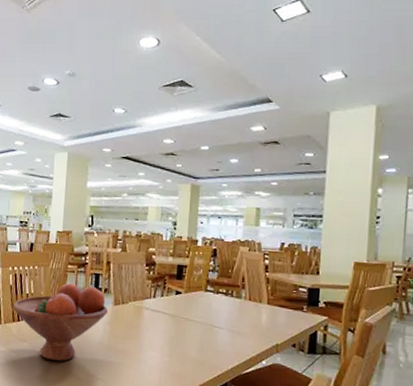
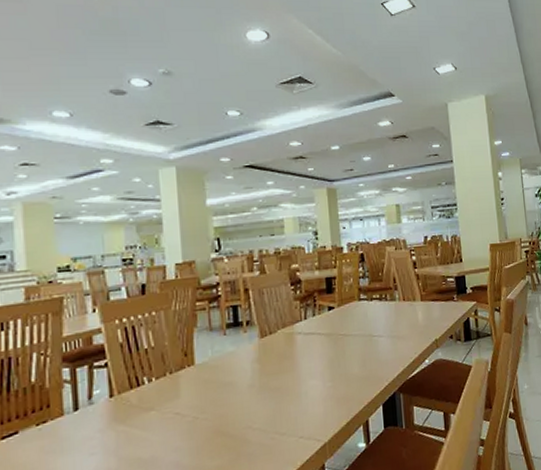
fruit bowl: present [13,282,108,361] -> none [127,322,254,424]

